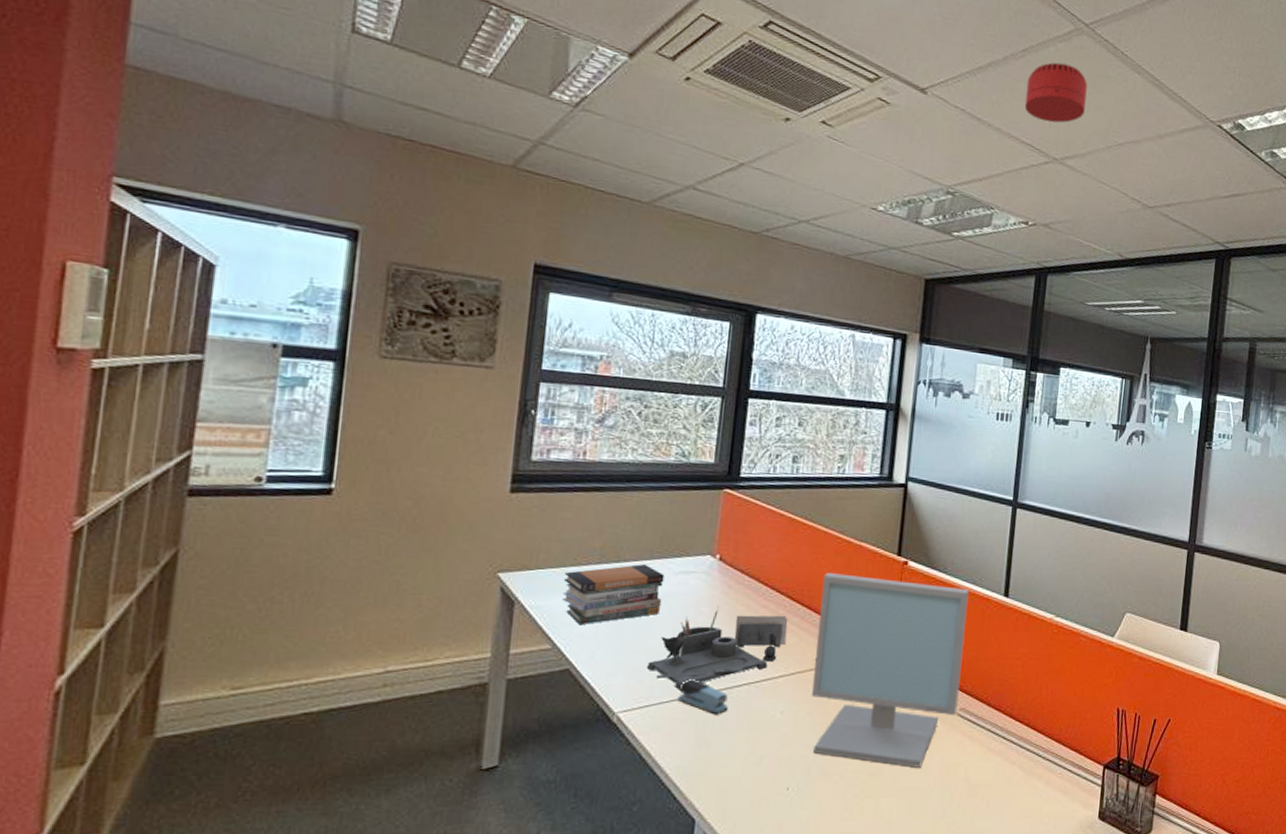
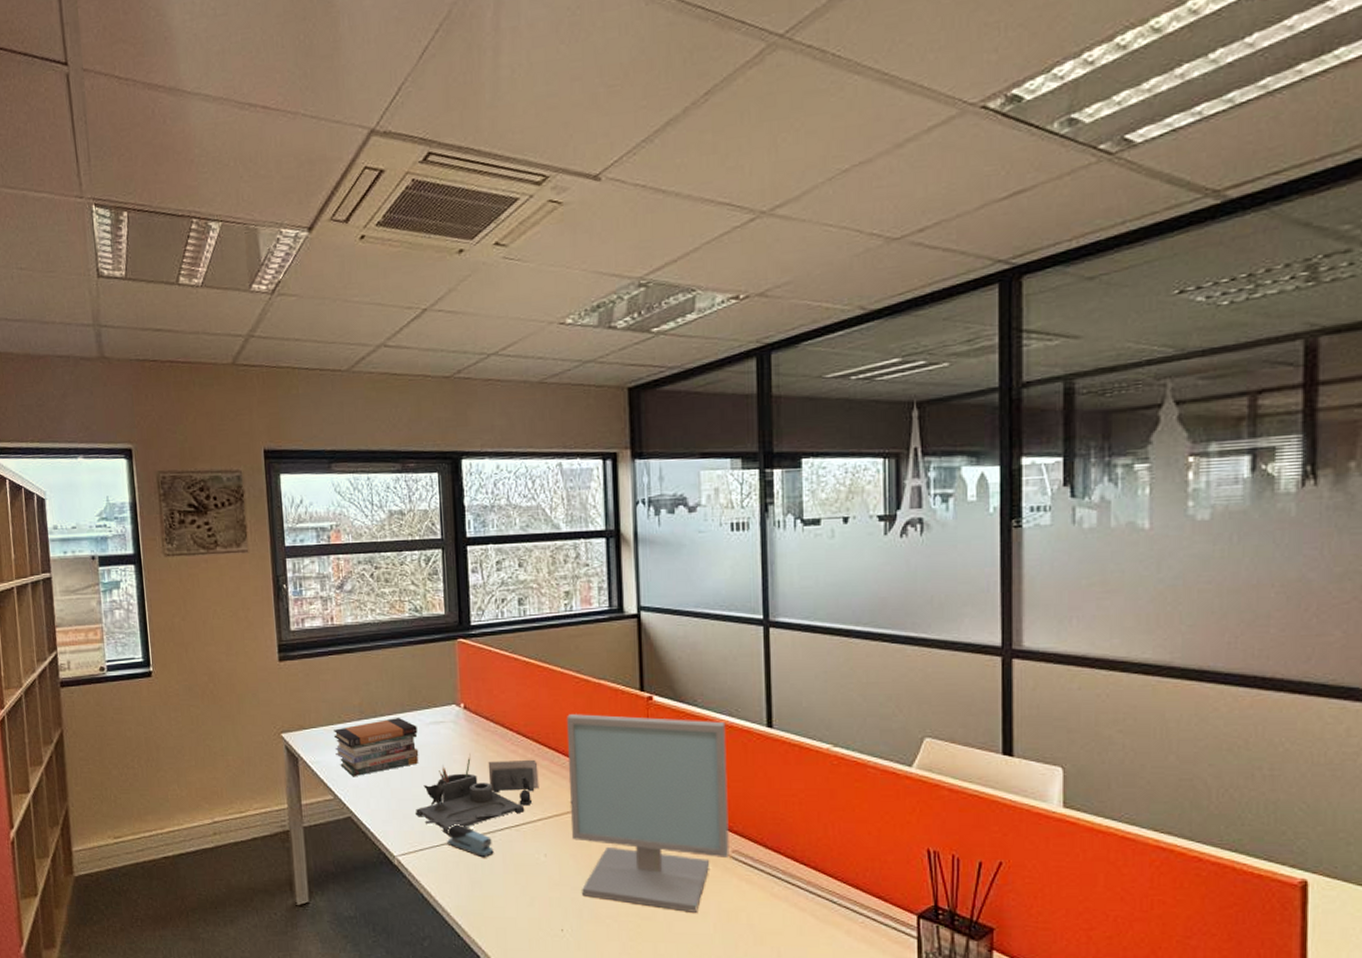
smoke detector: present [1024,62,1088,123] -> none [715,92,793,171]

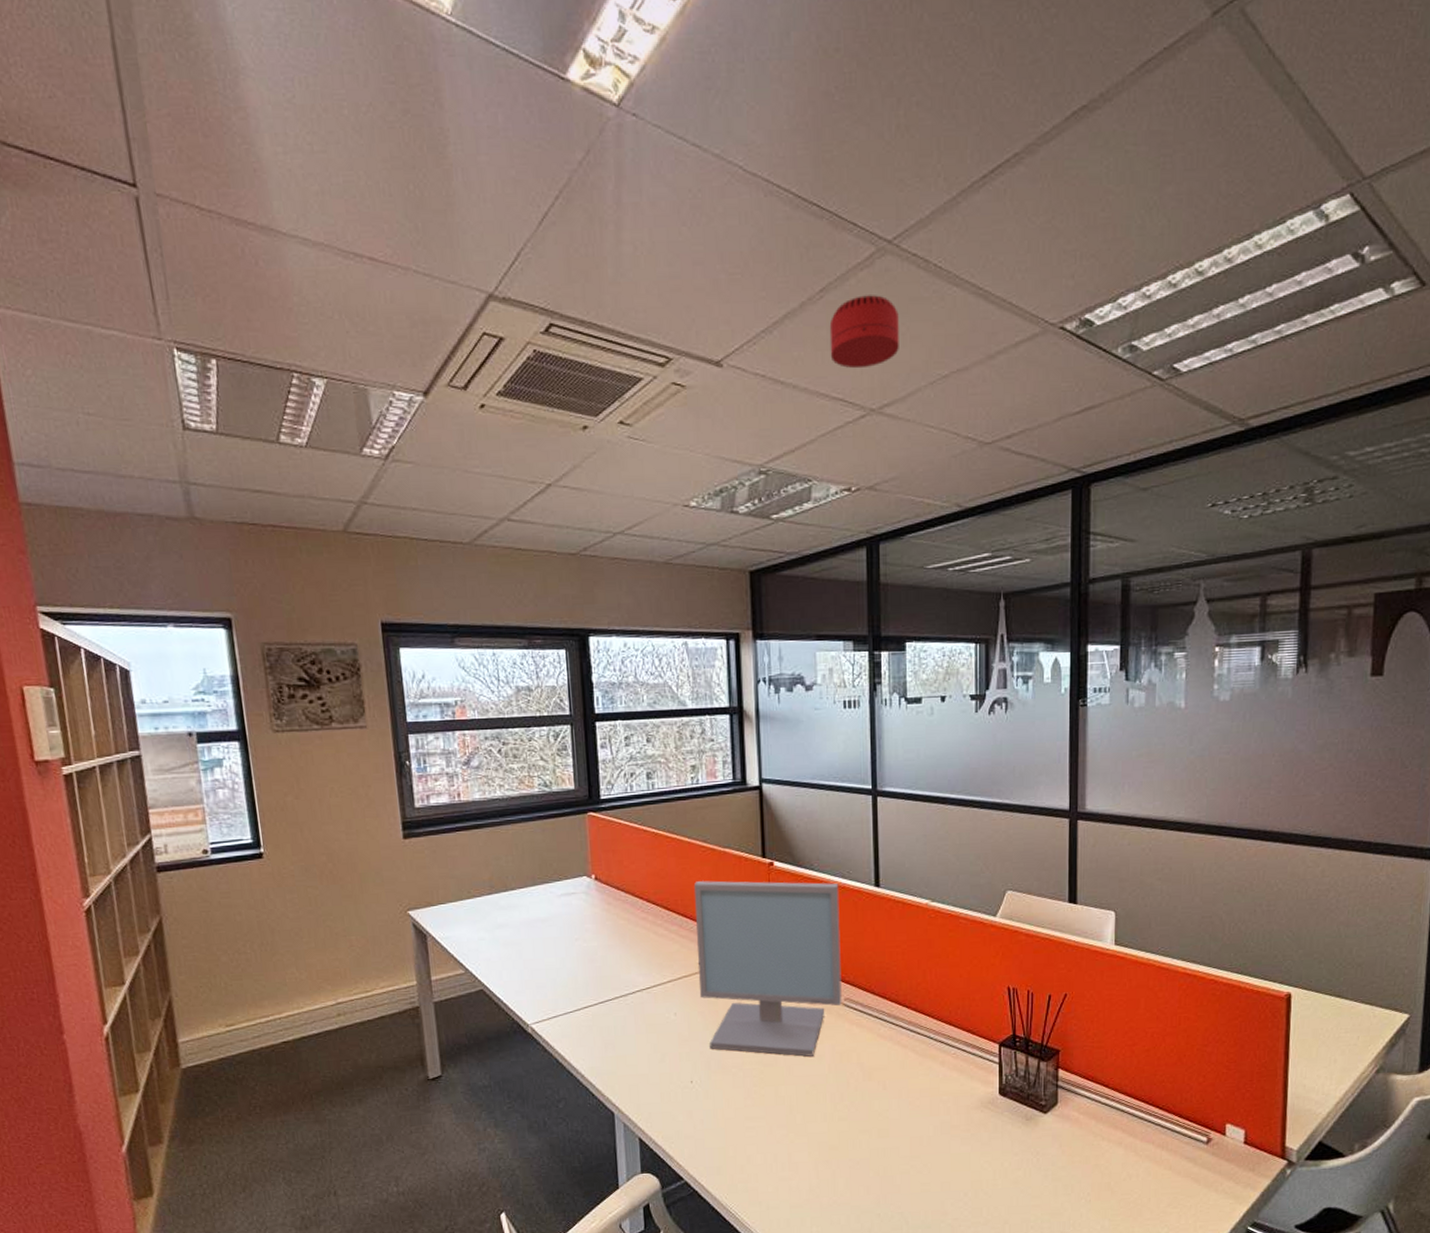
book stack: present [334,718,419,777] -> none [463,891,551,951]
desk organizer: present [416,754,539,835] -> none [549,923,669,1001]
stapler: present [447,823,494,858] -> none [580,989,626,1021]
smoke detector: none [715,92,793,171] -> present [829,295,899,369]

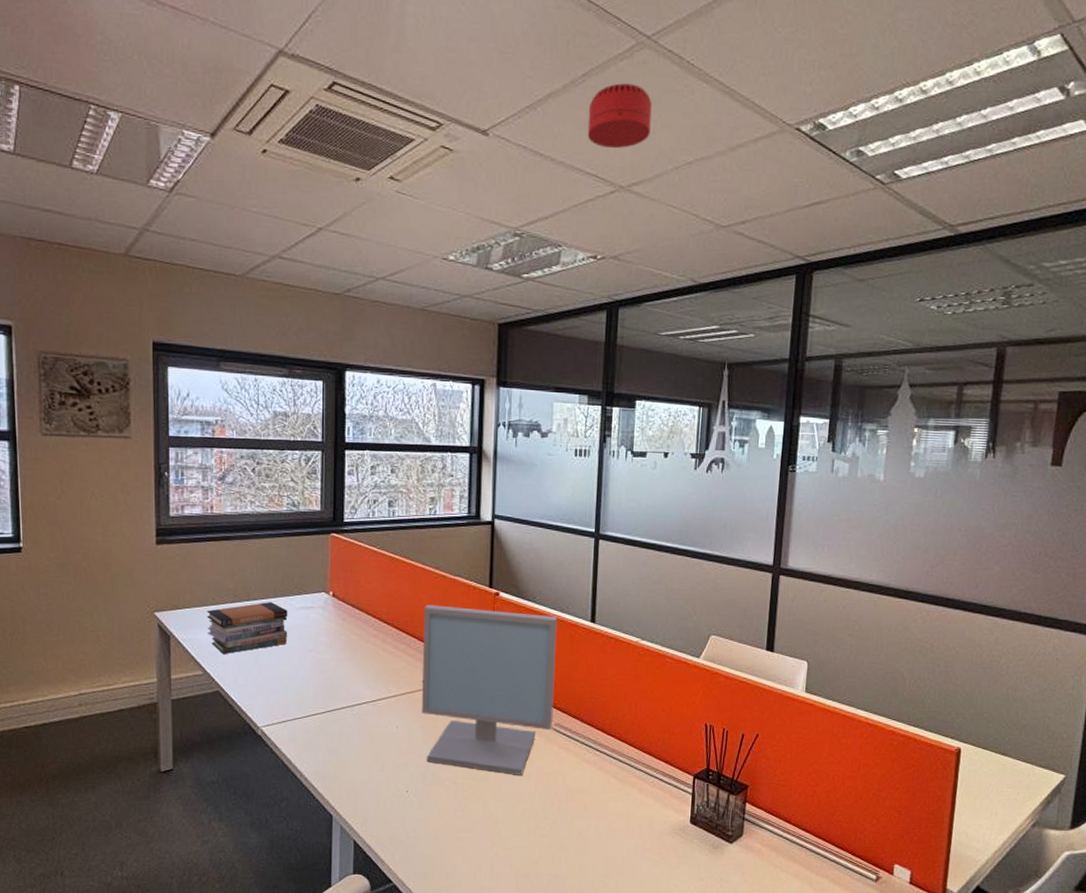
book stack: none [463,891,551,951] -> present [207,602,288,655]

